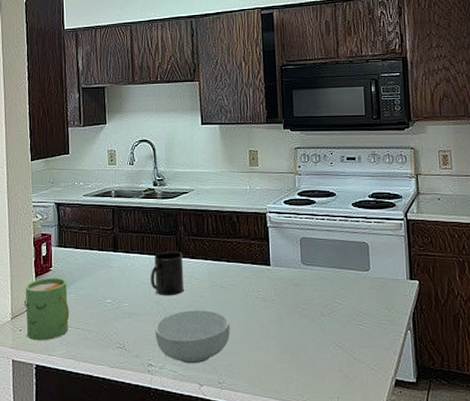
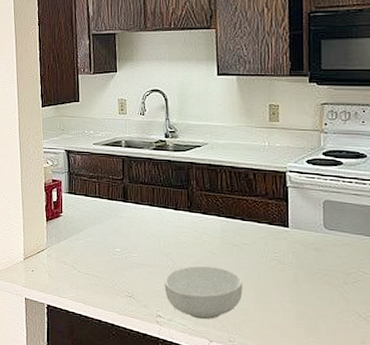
mug: present [25,277,70,341] -> none [36,222,80,283]
mug: present [151,251,184,296] -> none [161,204,195,251]

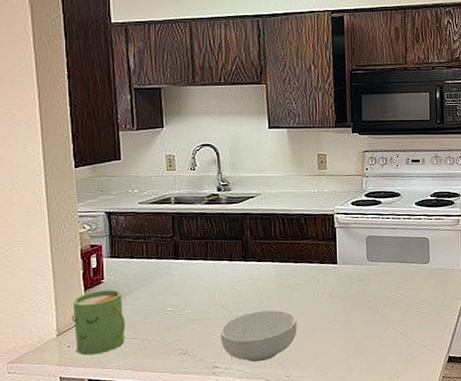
mug: none [36,222,80,283] -> present [72,289,126,356]

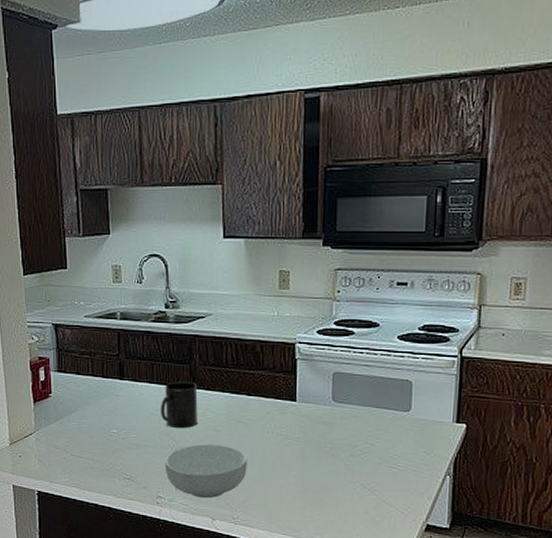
mug: present [72,289,126,356] -> none [23,403,72,468]
mug: none [215,255,250,300] -> present [161,381,198,429]

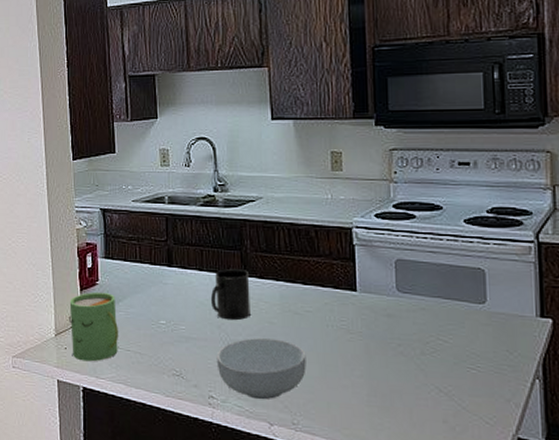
mug: none [23,403,72,468] -> present [69,291,119,362]

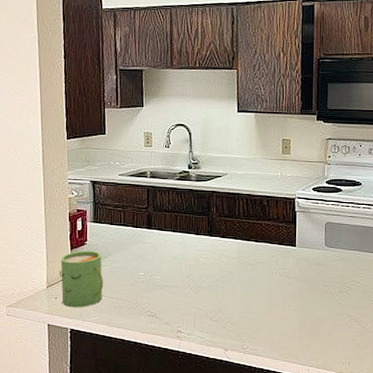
mug: present [211,268,250,321] -> none [182,230,214,271]
cereal bowl: present [216,338,306,400] -> none [185,284,255,332]

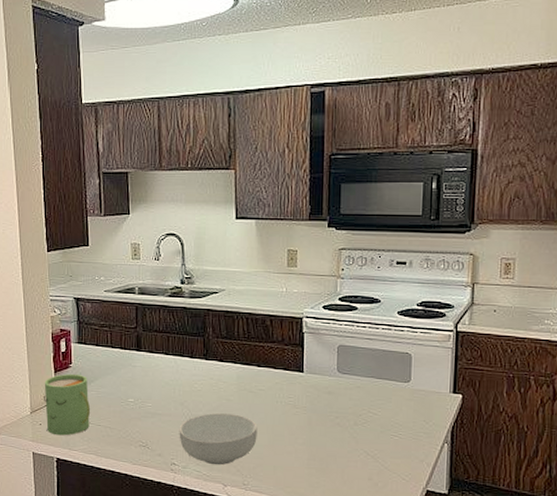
cereal bowl: none [185,284,255,332] -> present [179,413,257,466]

